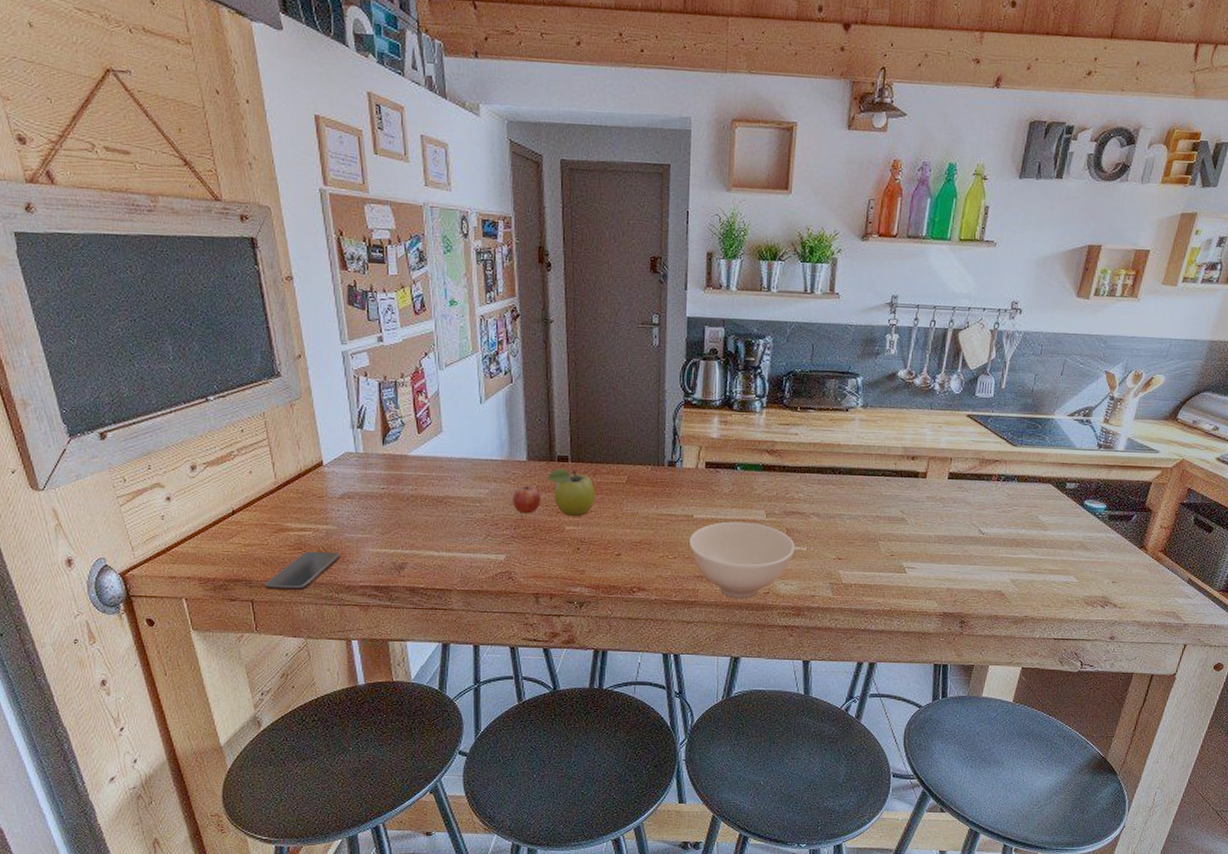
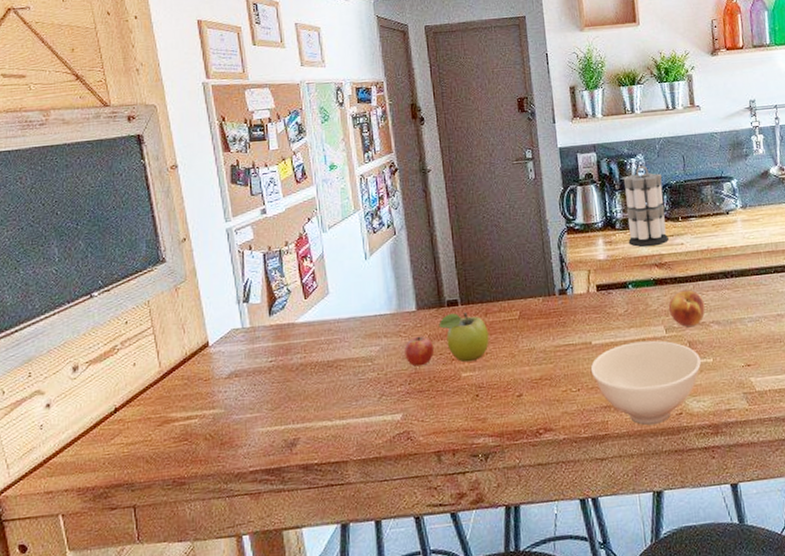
smartphone: present [264,551,341,591] -> none [147,437,229,491]
spice rack: none [743,348,789,433] -> present [623,165,669,247]
fruit: none [772,478,808,515] -> present [668,288,705,327]

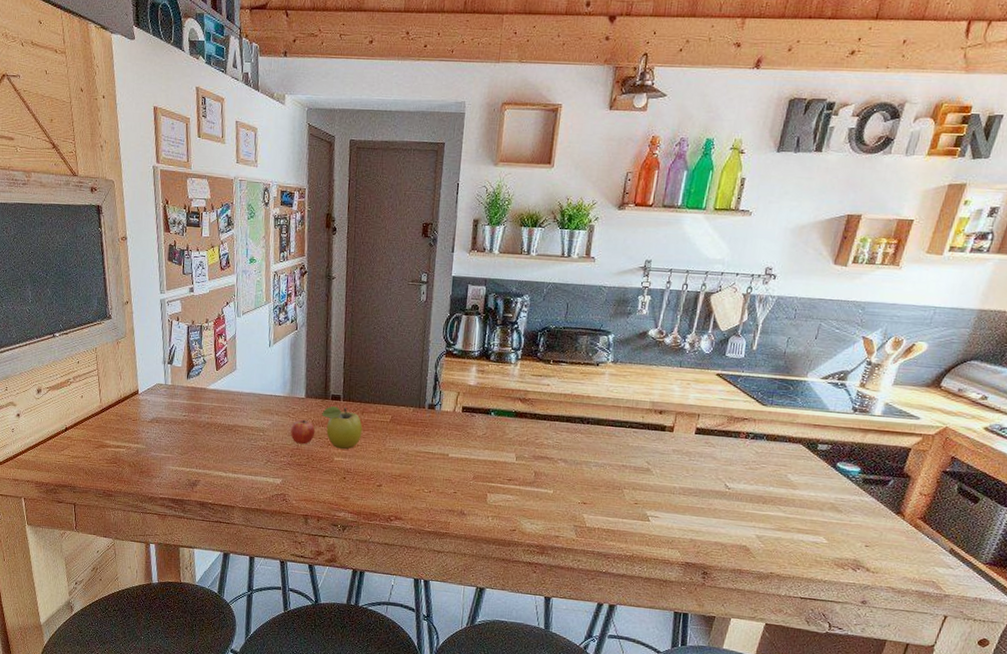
bowl: present [590,340,702,425] -> none [443,462,543,534]
spice rack: present [623,165,669,247] -> none [499,306,544,382]
fruit: present [668,288,705,327] -> none [522,425,557,459]

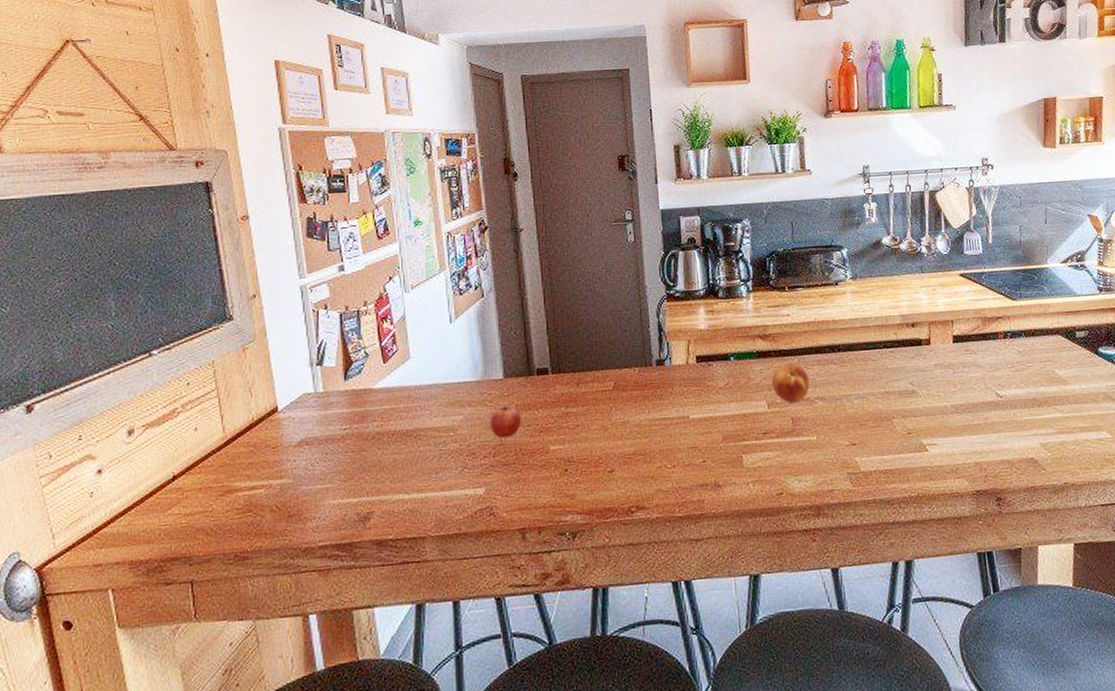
fruit: present [322,406,363,450] -> none [527,382,581,435]
fruit: none [522,425,557,459] -> present [771,362,810,402]

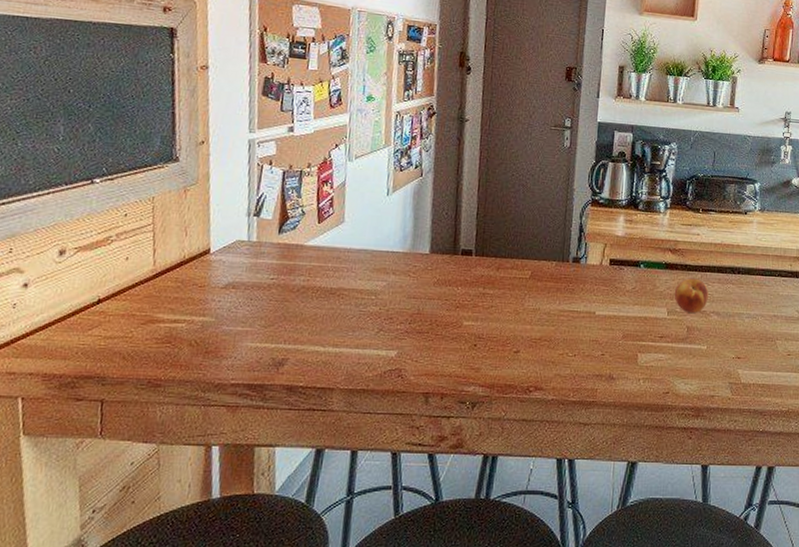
fruit: present [490,405,522,438] -> none [410,278,441,308]

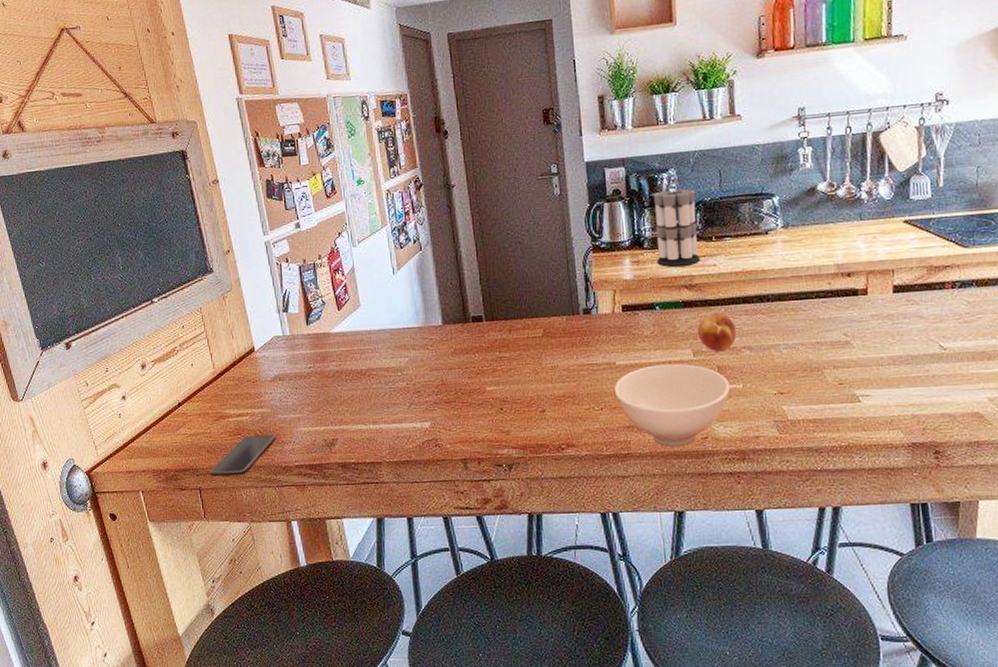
smartphone: none [119,345,215,390] -> present [209,434,276,477]
bowl: none [589,319,696,400] -> present [614,363,731,448]
spice rack: none [648,154,692,232] -> present [653,181,700,268]

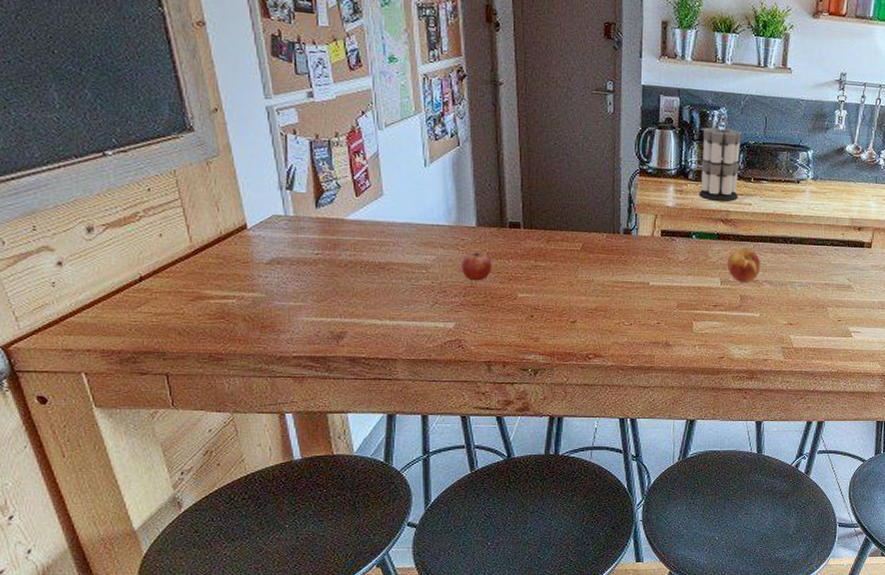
smartphone: present [209,434,276,477] -> none [181,320,271,363]
fruit: none [432,349,460,379] -> present [461,252,493,281]
bowl: present [614,363,731,448] -> none [644,288,749,364]

